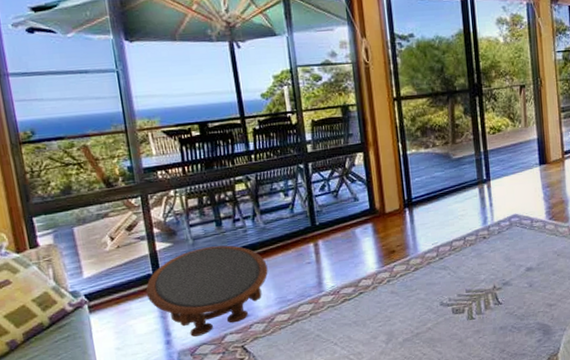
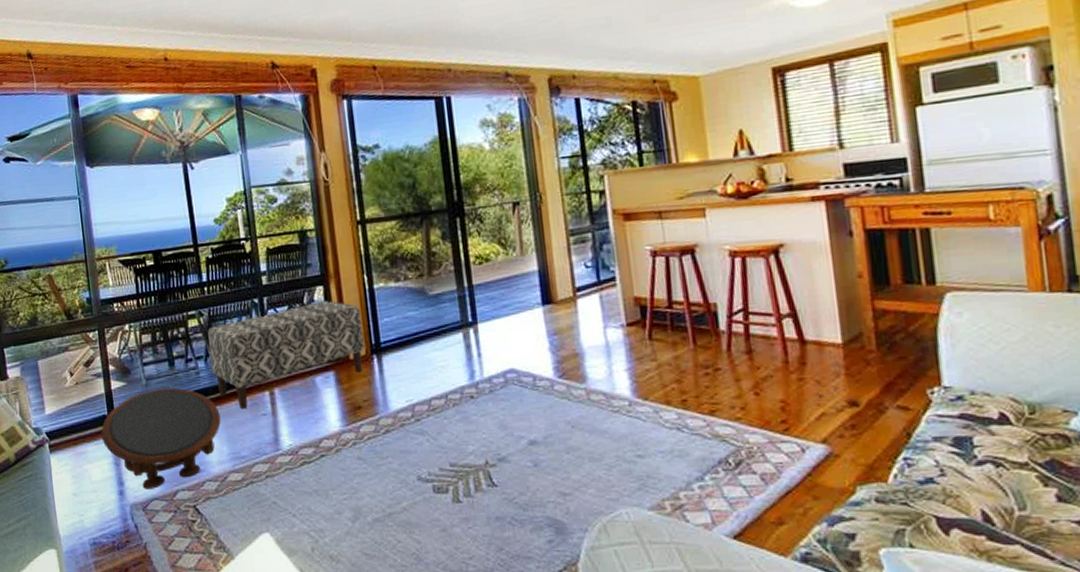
bench: none [255,164,399,260] -> present [208,300,365,410]

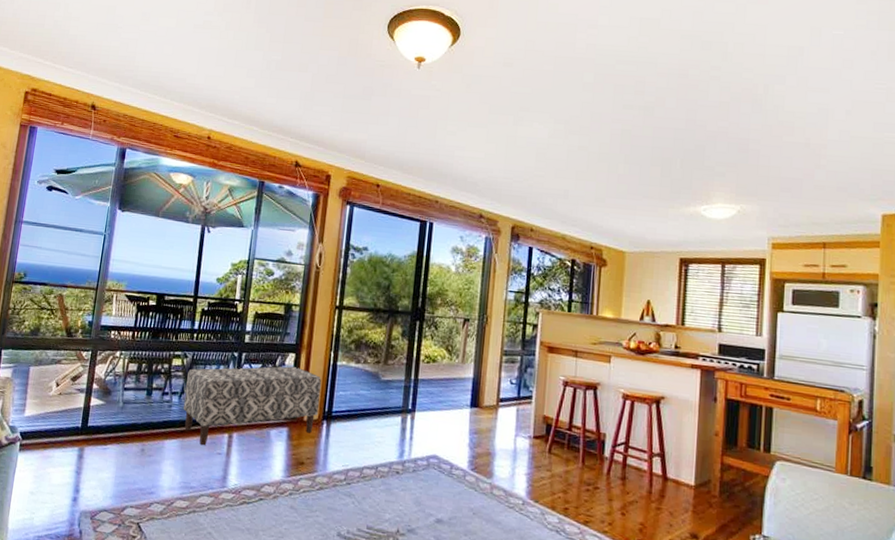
coffee table: present [101,388,221,489] -> none [70,413,181,501]

